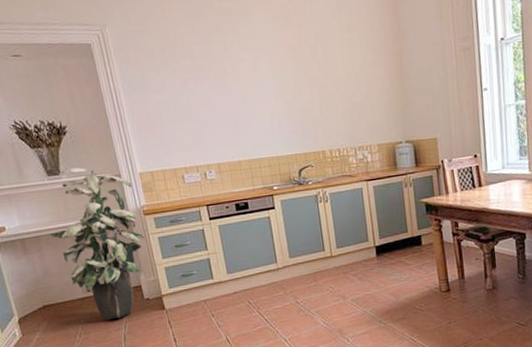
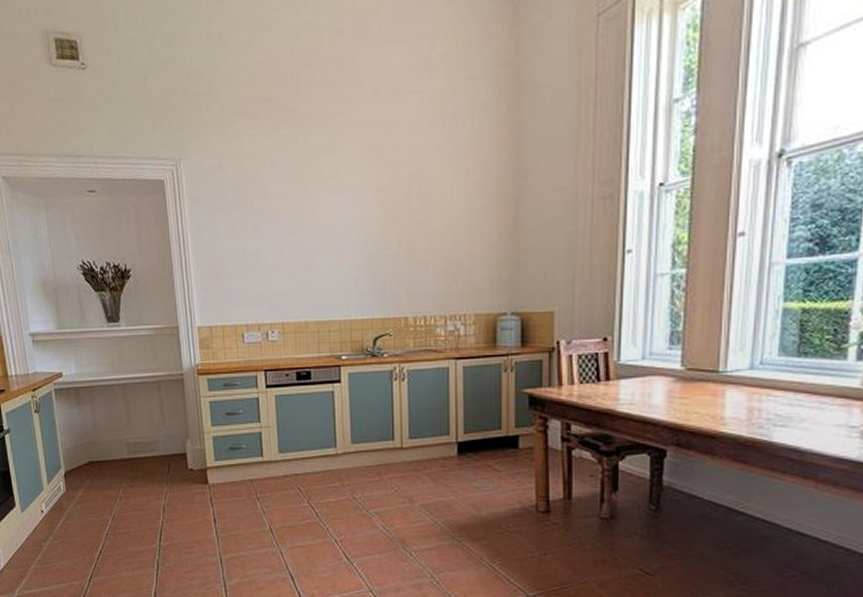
indoor plant: present [48,168,145,321] -> none [101,316,195,487]

